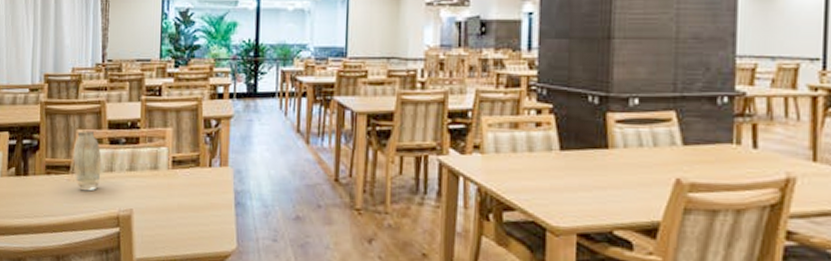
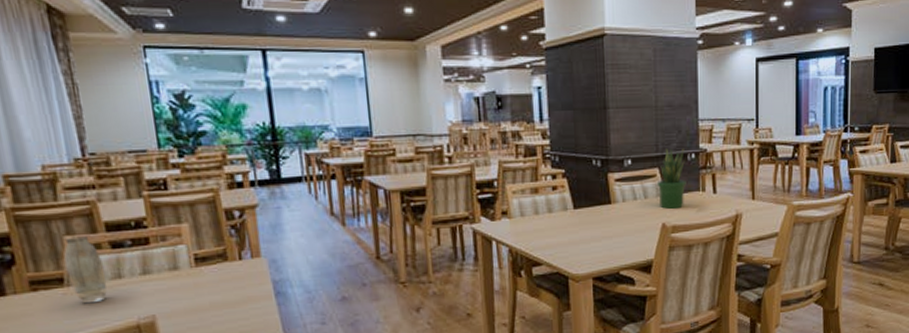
planter: none [671,88,714,164] -> present [656,148,687,210]

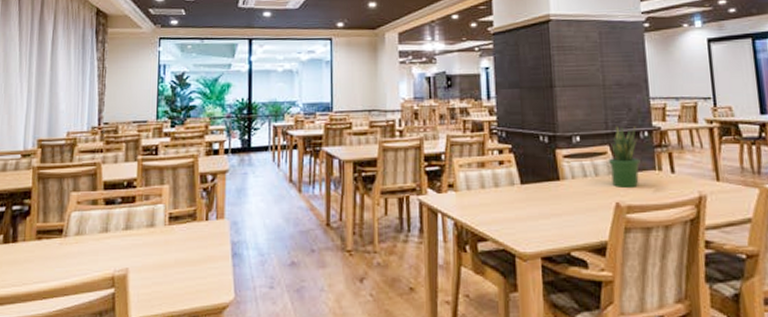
vase: present [63,236,107,304] -> none [66,193,96,254]

